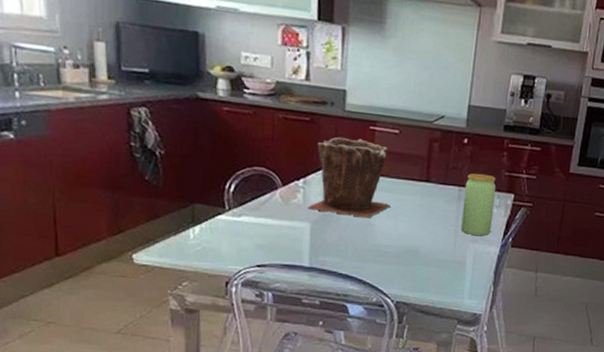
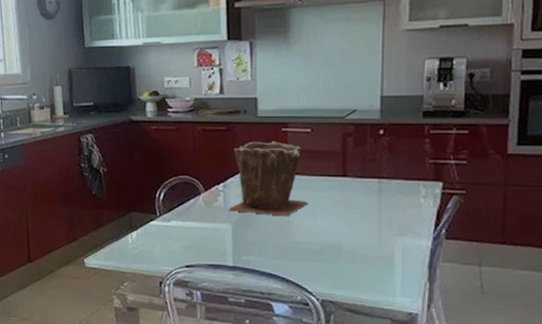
jar: present [461,173,496,236] -> none [385,163,421,228]

